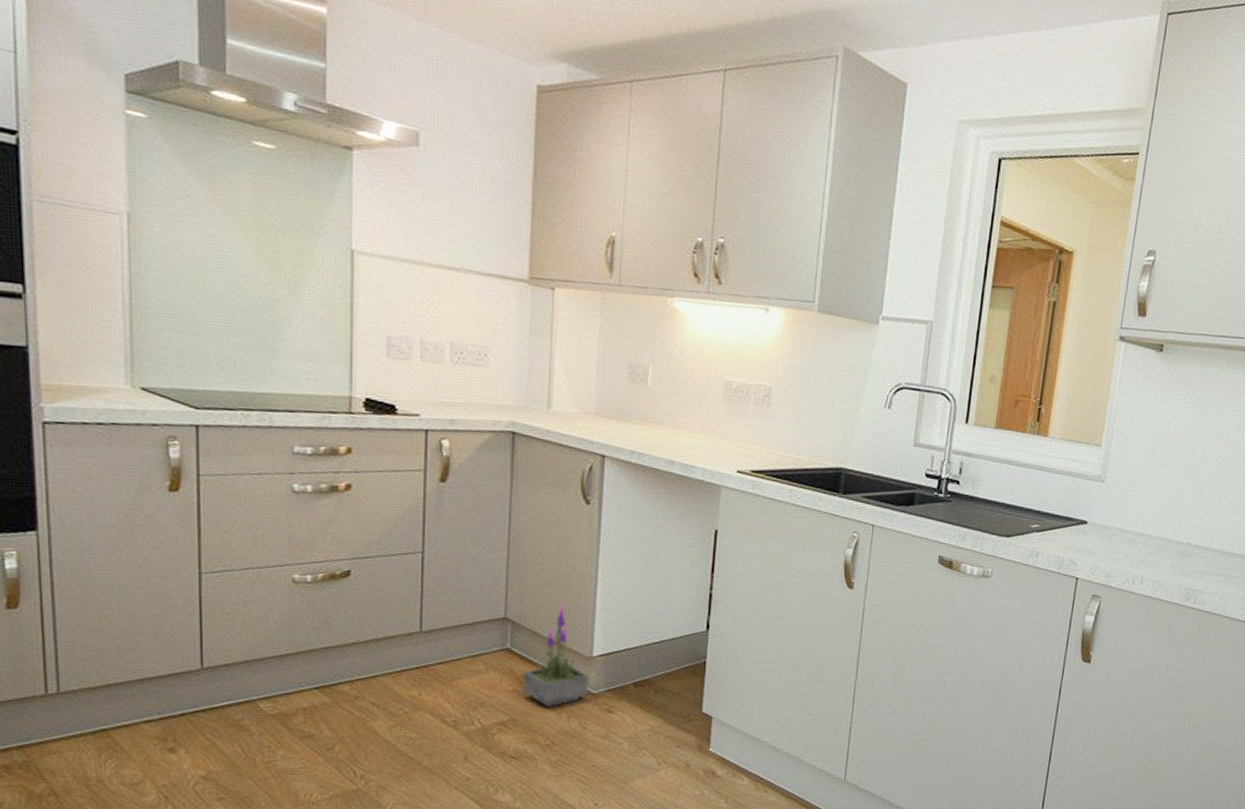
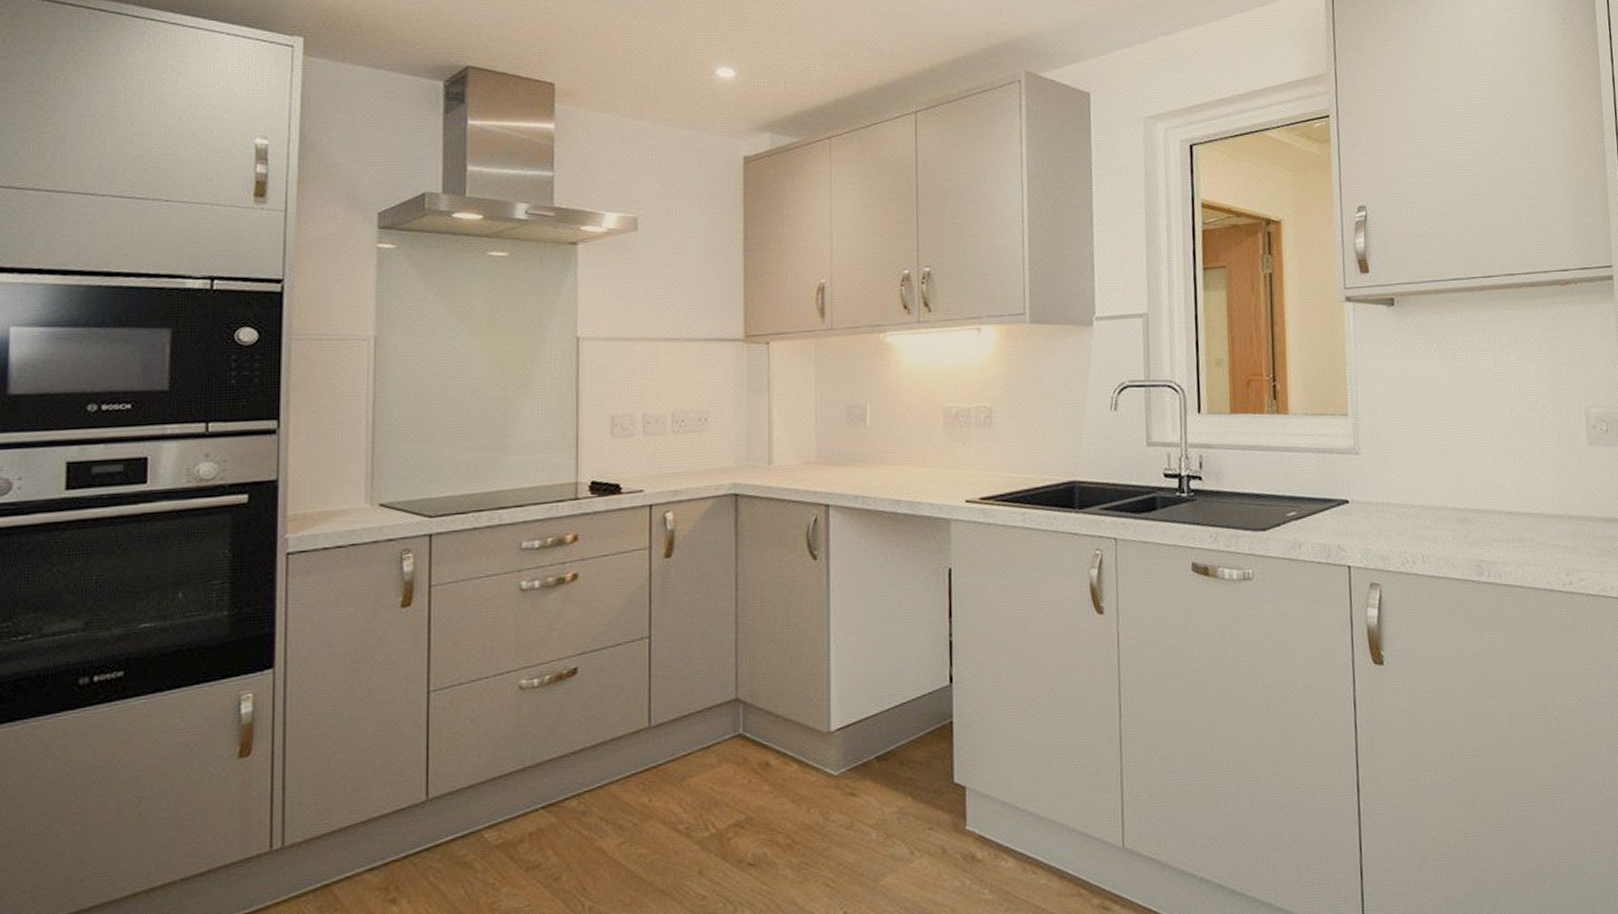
potted plant: present [522,602,590,707] -> none [757,673,829,798]

